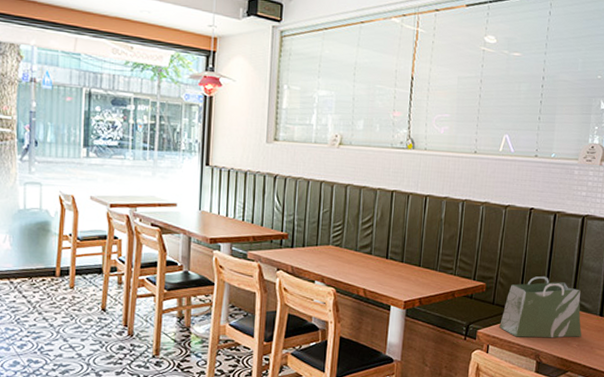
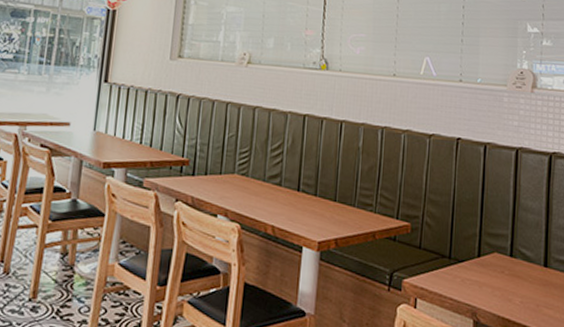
grocery bag: present [499,276,582,338] -> none [428,216,524,292]

